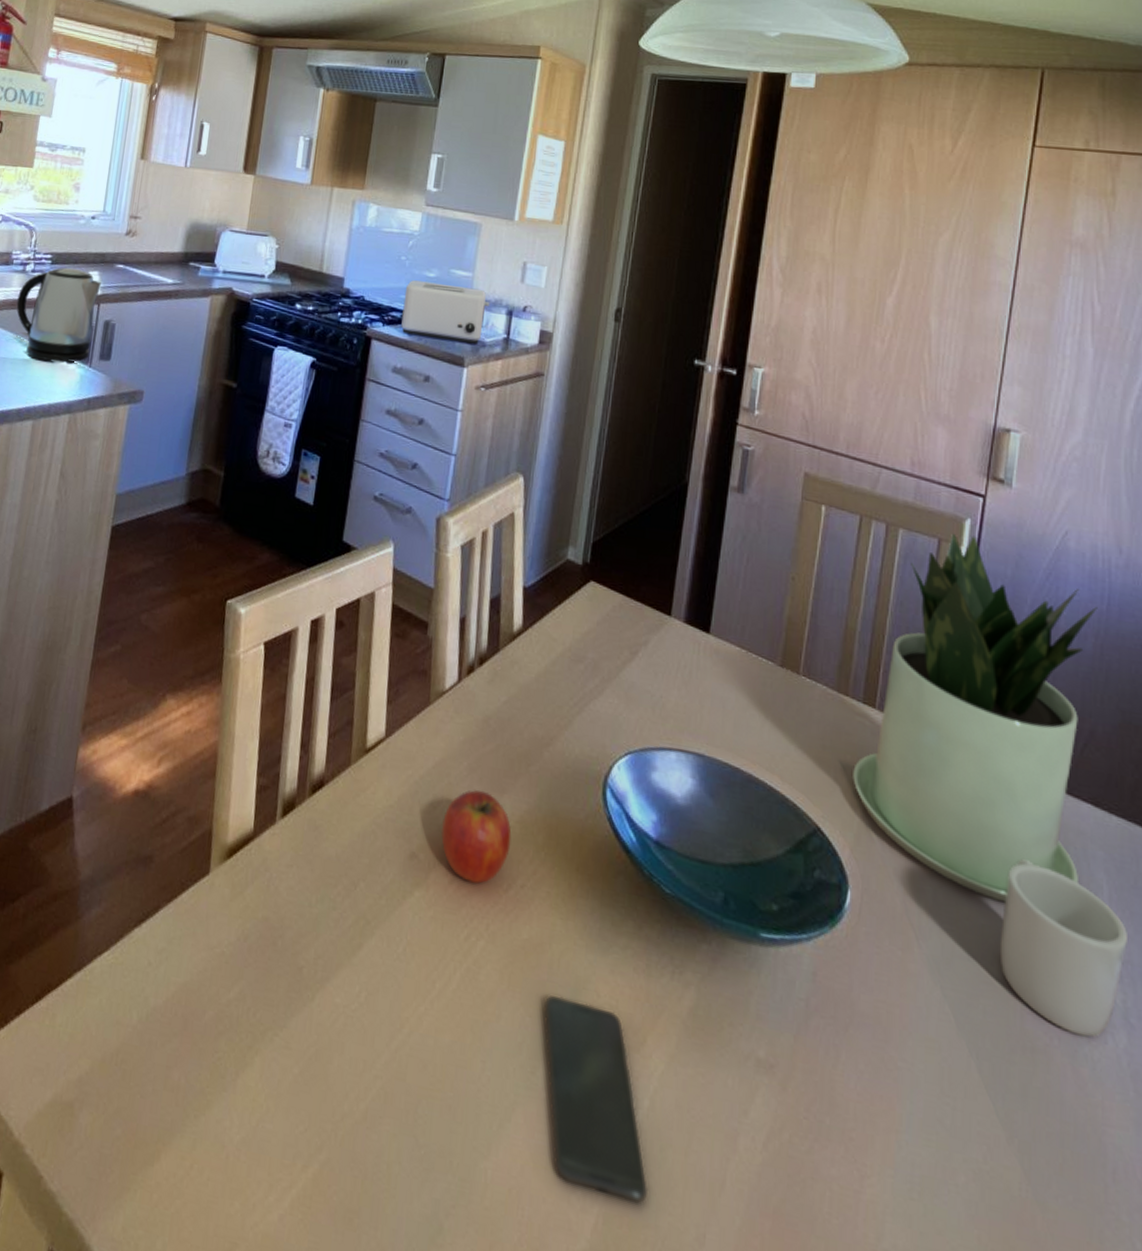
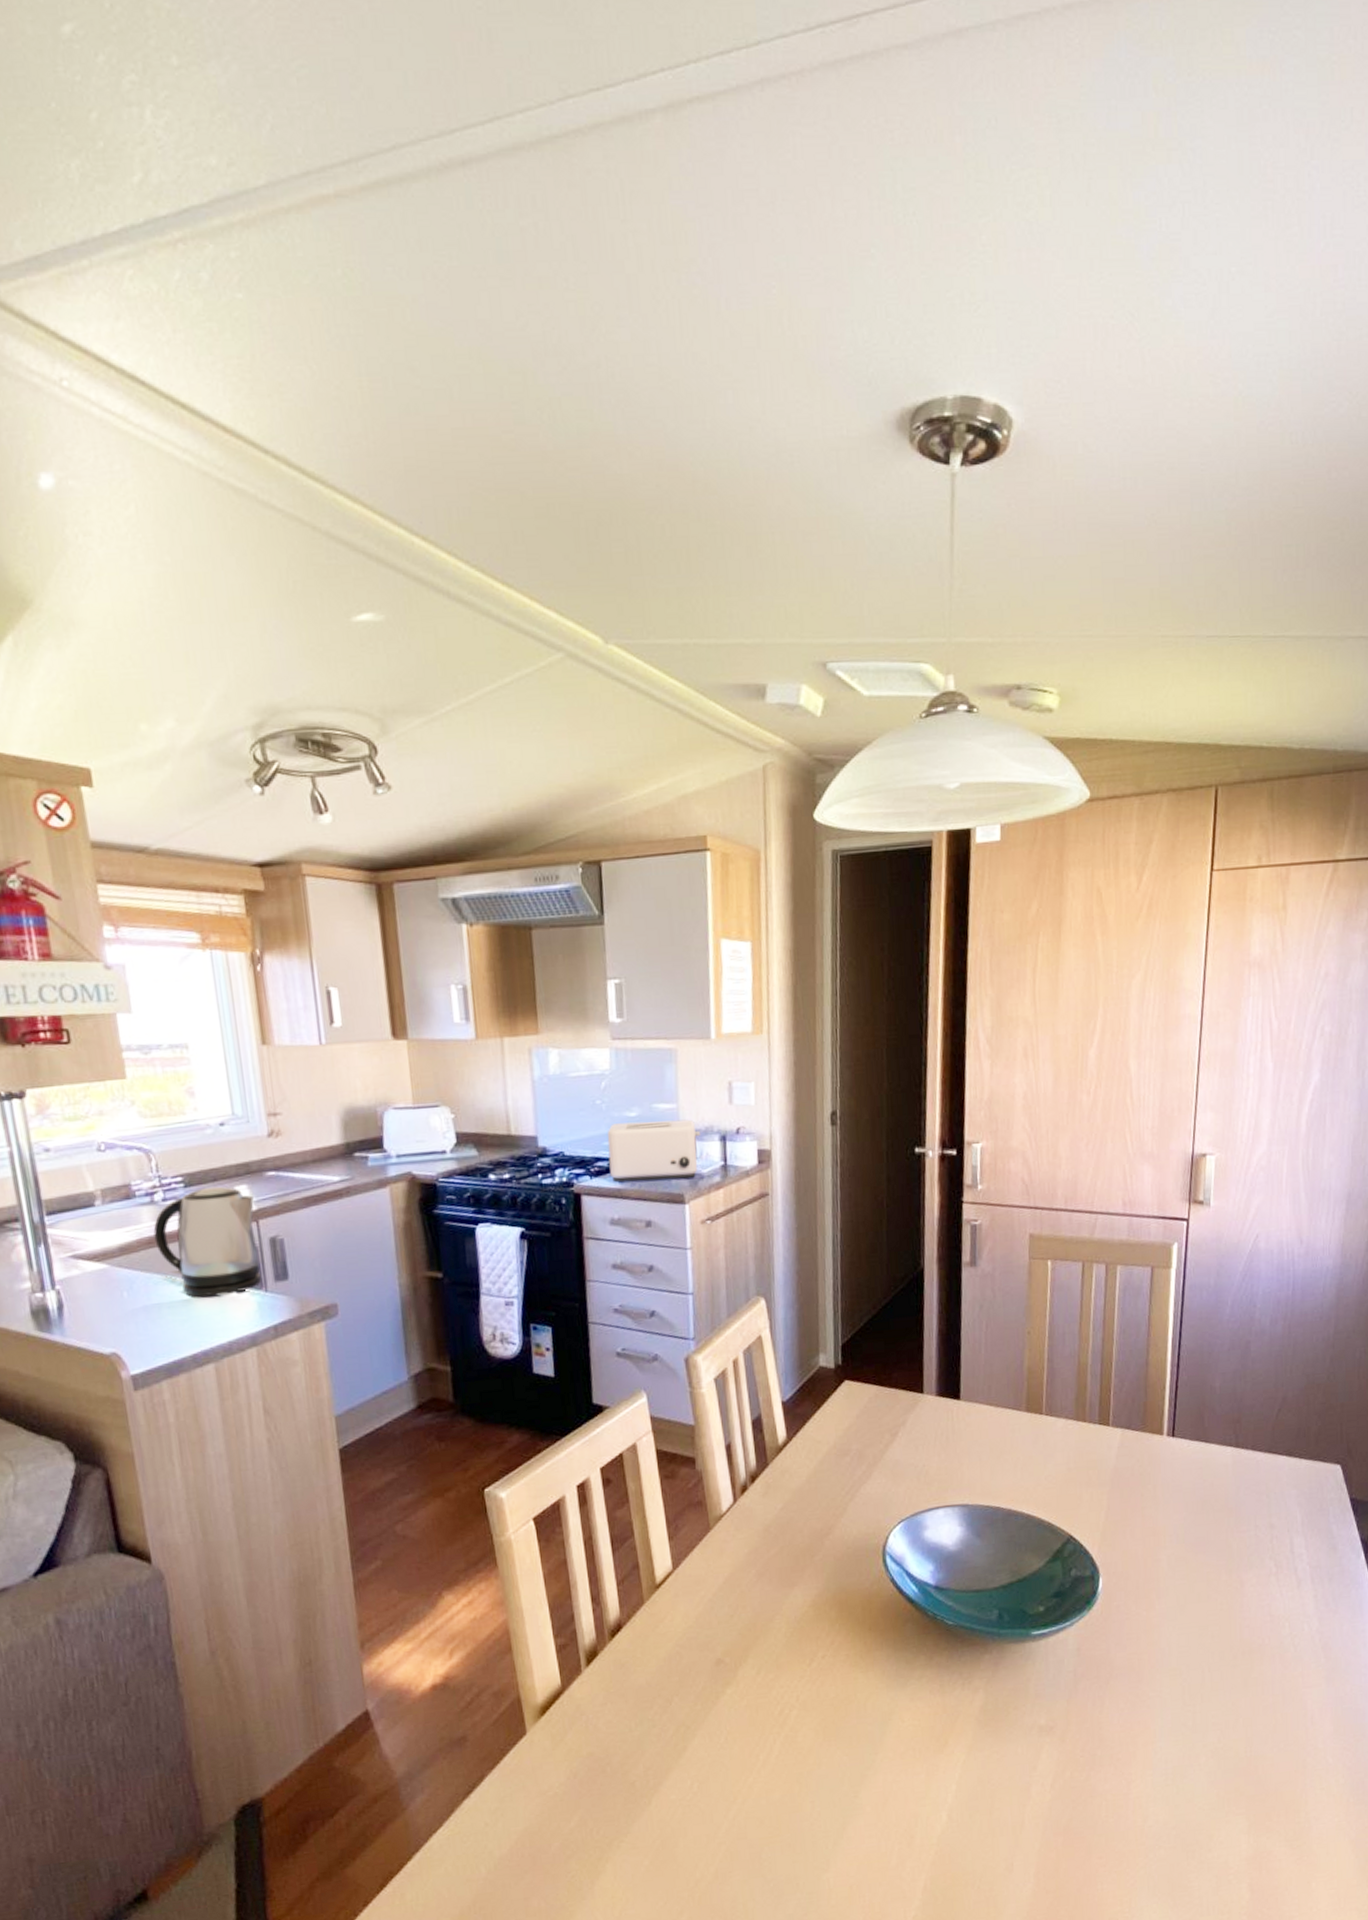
fruit: present [441,790,512,884] -> none [741,1589,808,1668]
smartphone: present [543,996,649,1205] -> none [856,1729,964,1866]
planter: present [853,533,1098,903] -> none [1095,1257,1285,1551]
mug: present [999,859,1129,1037] -> none [1221,1513,1317,1631]

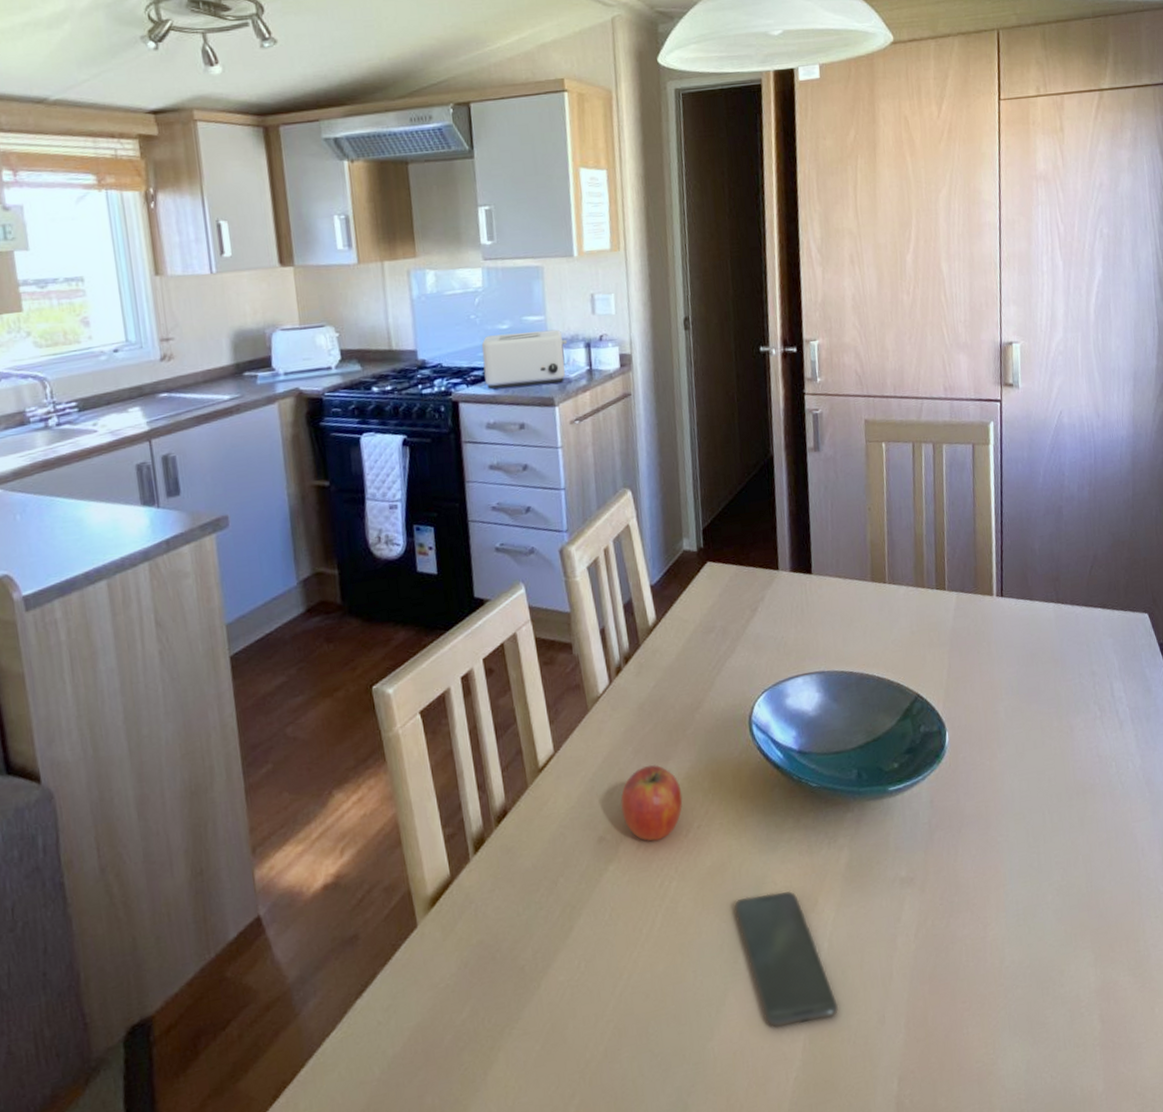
kettle: present [153,1186,262,1297] -> none [47,409,155,516]
fruit: none [741,1589,808,1668] -> present [620,764,683,841]
smartphone: none [856,1729,964,1866] -> present [733,890,839,1029]

